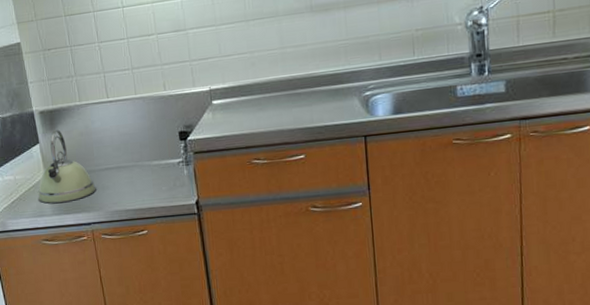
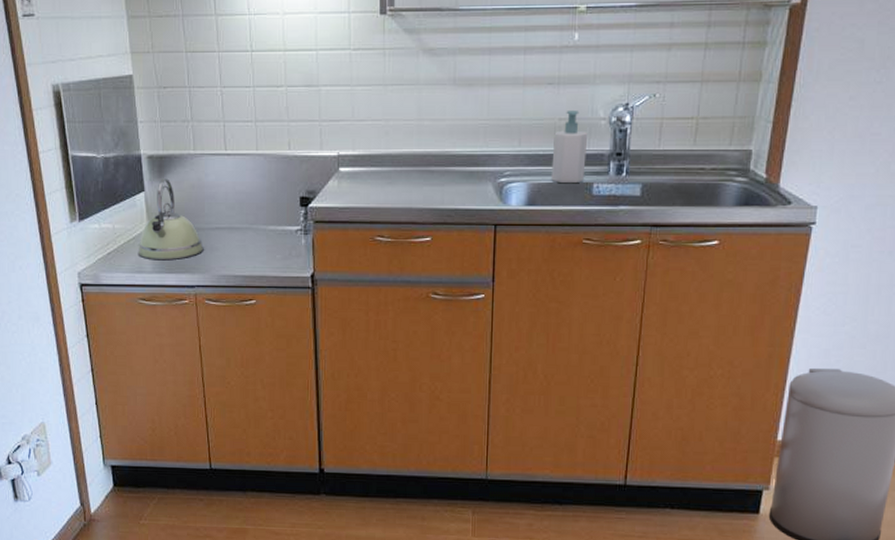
soap bottle: none [412,20,447,90] -> present [551,111,588,184]

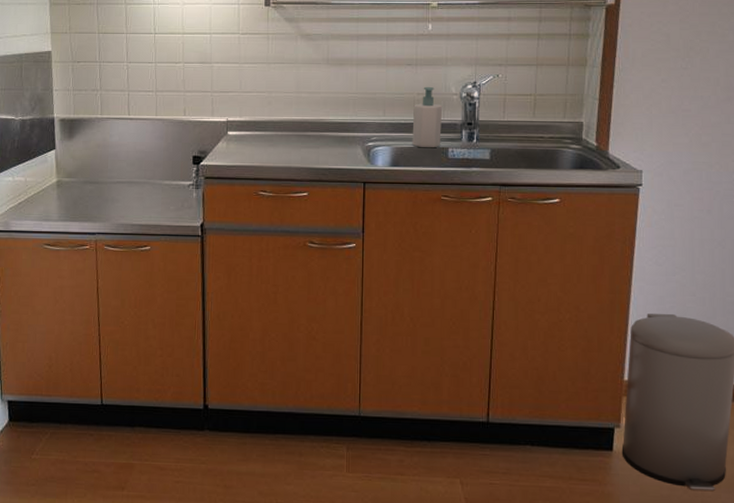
kettle: present [137,178,204,261] -> none [46,138,106,210]

